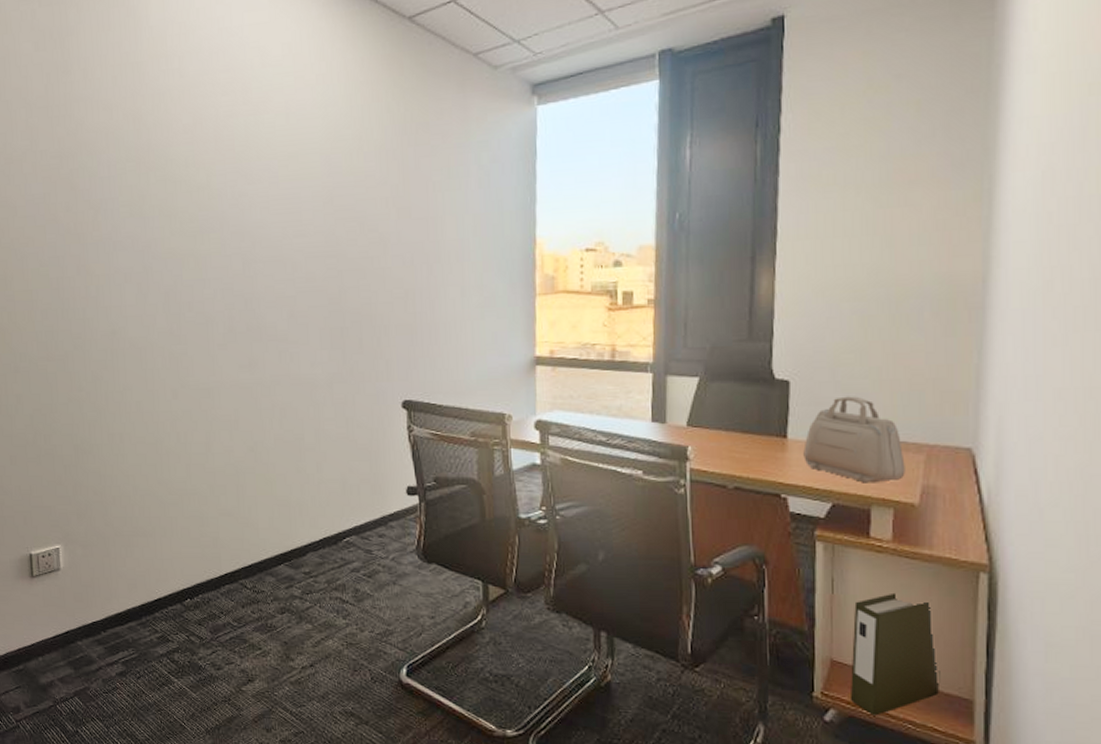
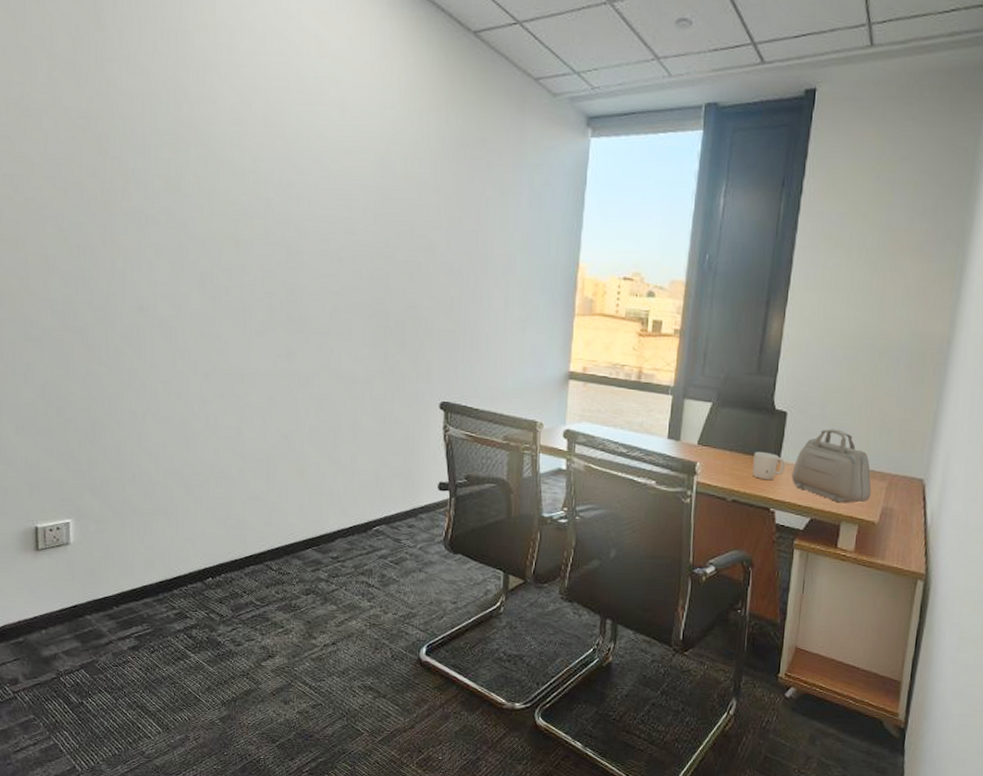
mug: none [753,429,795,462] -> present [751,452,786,481]
binder: present [851,592,941,716] -> none [808,594,879,693]

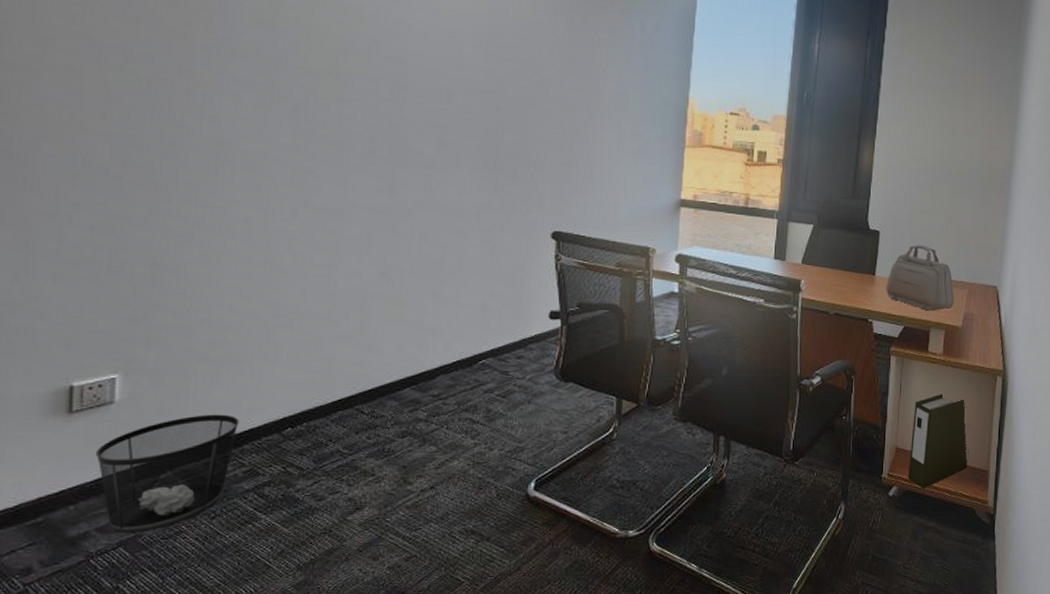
waste bin: none [58,560,169,659] -> present [95,414,240,533]
mug: present [751,452,786,481] -> none [850,268,881,294]
binder: none [808,594,879,693] -> present [908,393,969,489]

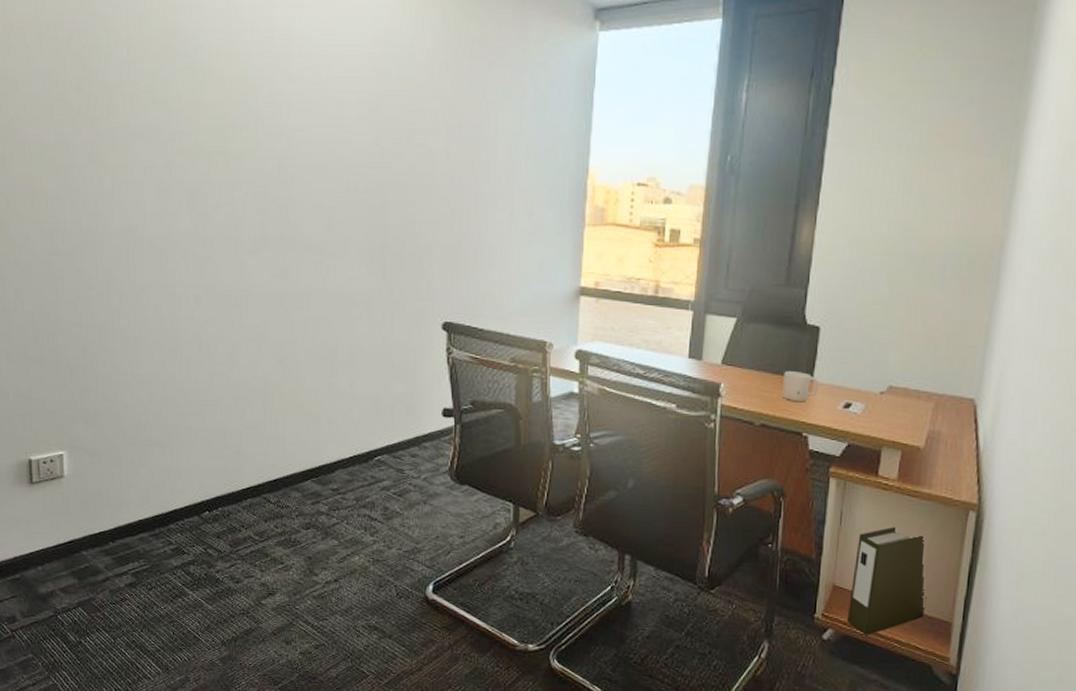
waste bin: present [95,414,240,533] -> none [53,493,165,596]
mug: none [850,268,881,294] -> present [781,371,819,403]
handbag: present [886,245,954,311] -> none [826,344,916,427]

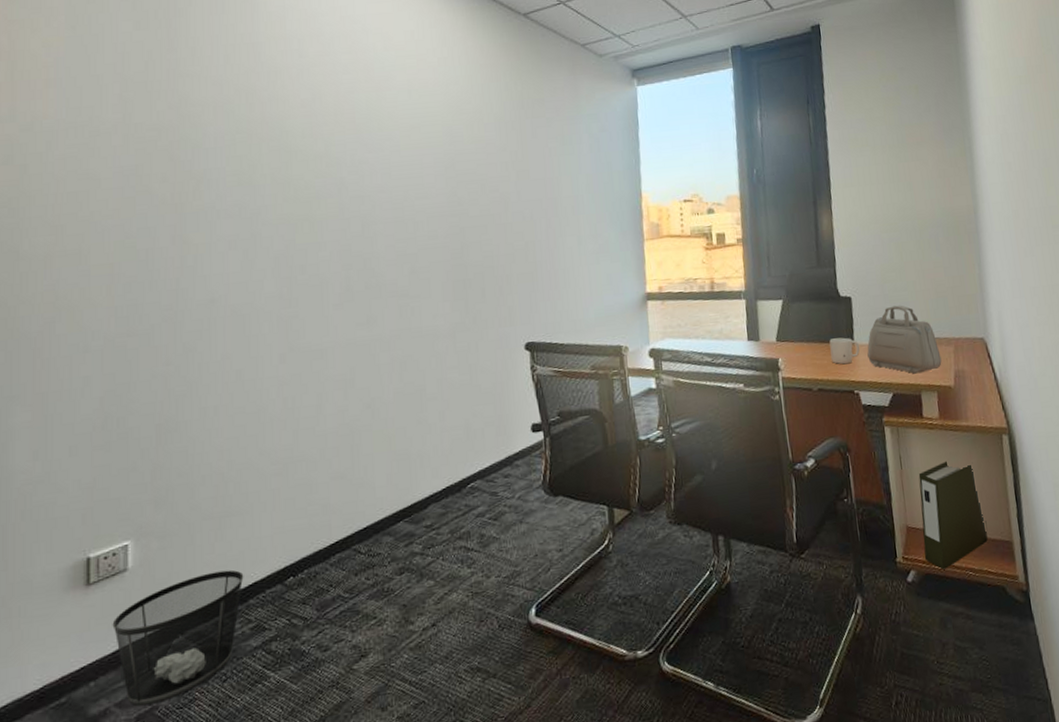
waste bin: none [53,493,165,596] -> present [112,569,244,707]
handbag: none [826,344,916,427] -> present [867,305,942,374]

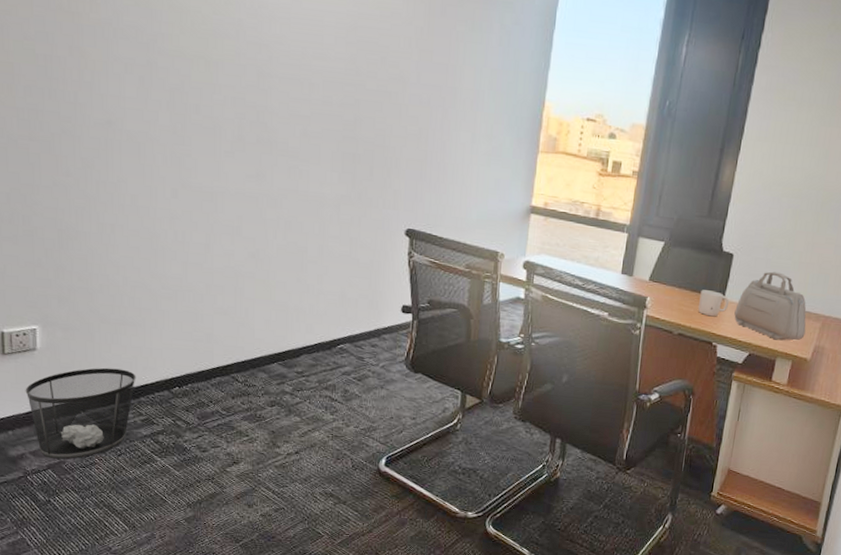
binder: present [918,461,988,570] -> none [738,423,807,511]

